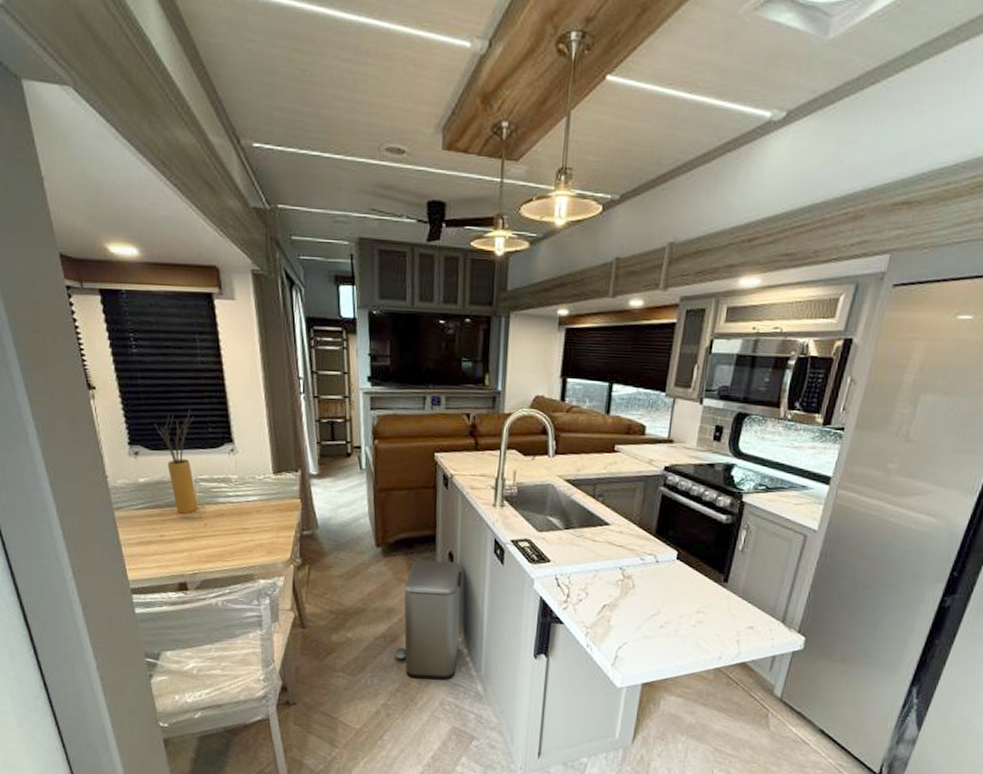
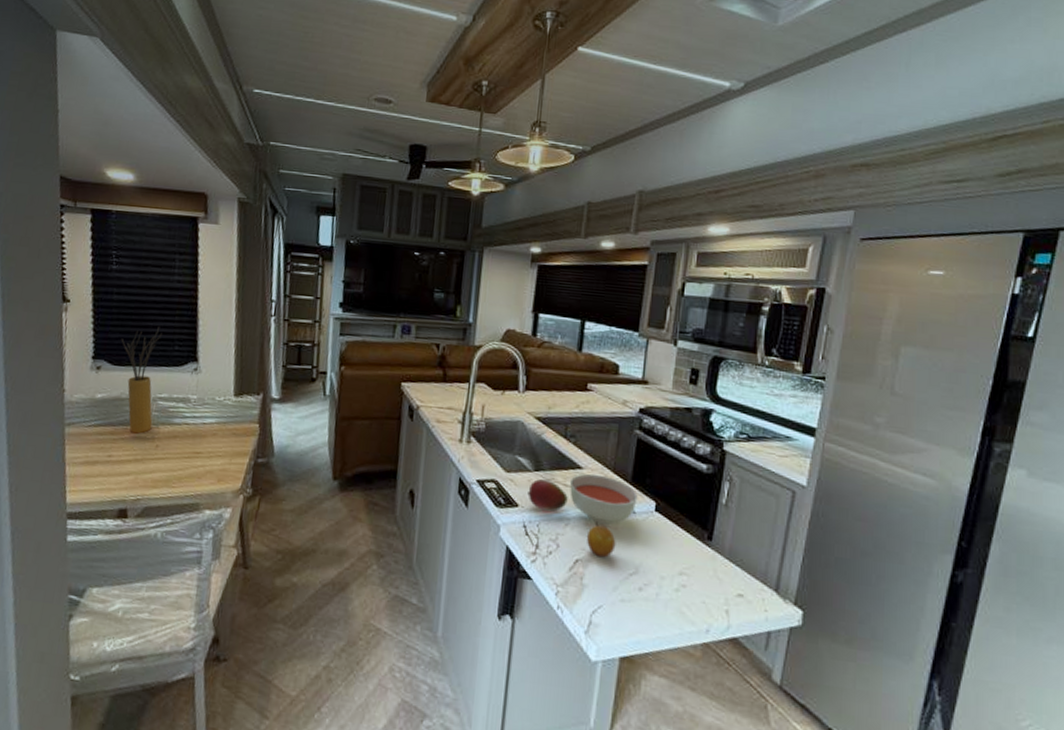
pedal bin: present [394,560,463,681] -> none [342,497,424,641]
fruit: none [559,536,596,566] -> present [527,478,568,513]
bowl: none [597,529,661,573] -> present [569,473,638,524]
fruit: none [614,574,640,602] -> present [587,525,616,558]

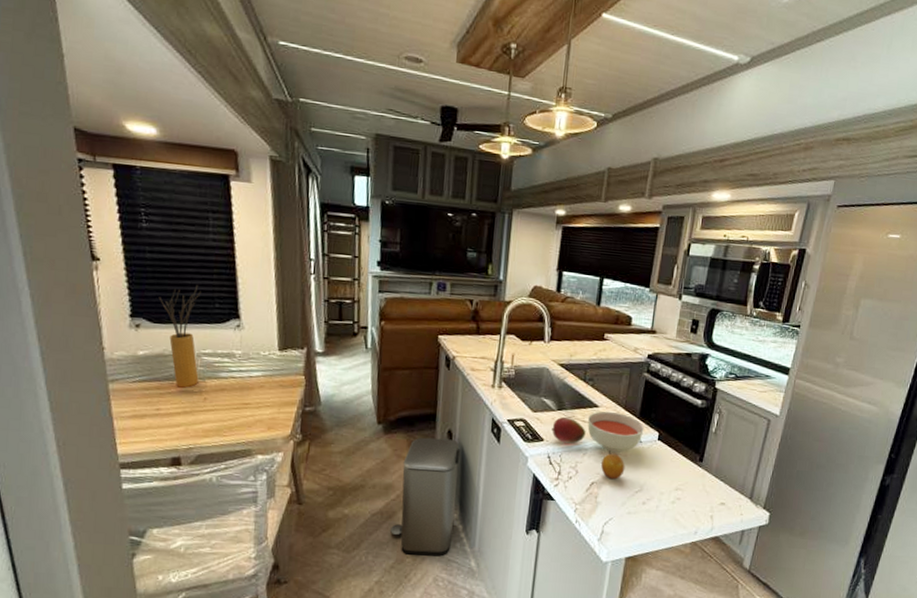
pedal bin: none [342,497,424,641] -> present [390,437,461,557]

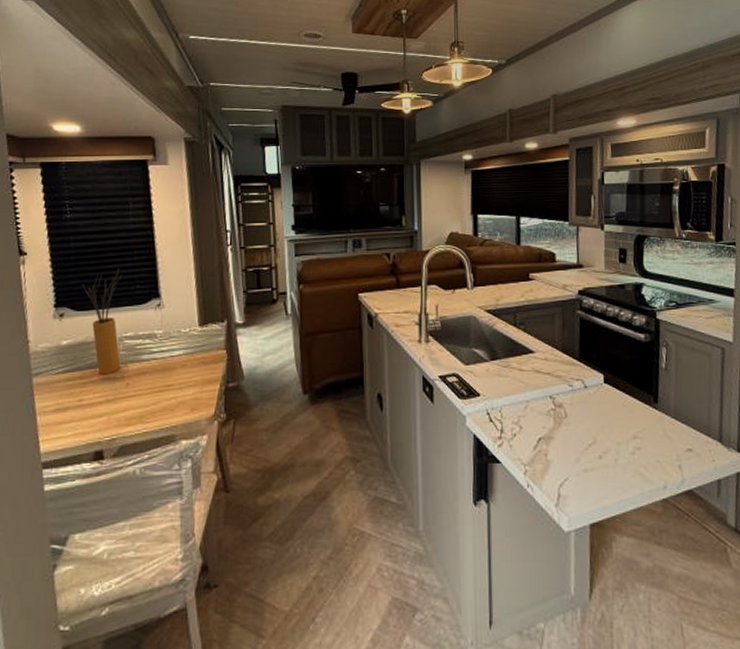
pedal bin: present [390,437,461,557] -> none [326,404,394,541]
fruit: present [551,416,586,445] -> none [487,366,525,398]
bowl: present [587,411,644,452] -> none [524,356,587,401]
fruit: present [601,453,625,480] -> none [546,403,573,433]

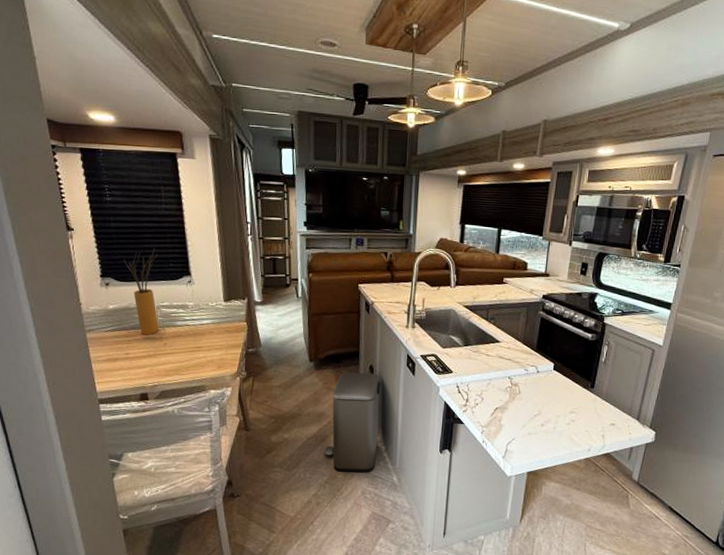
pedal bin: none [326,404,394,541] -> present [324,372,381,473]

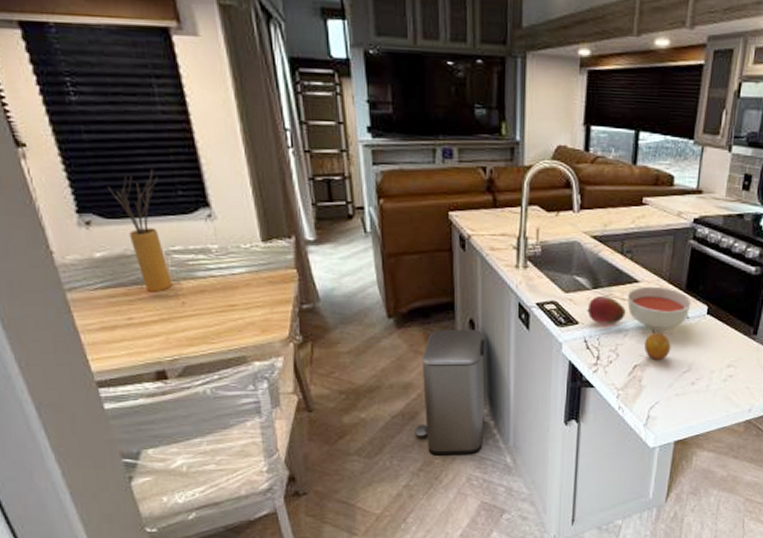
fruit: none [459,351,490,376] -> present [587,295,626,326]
bowl: none [490,345,541,381] -> present [627,286,691,331]
fruit: none [504,382,525,405] -> present [644,332,671,361]

